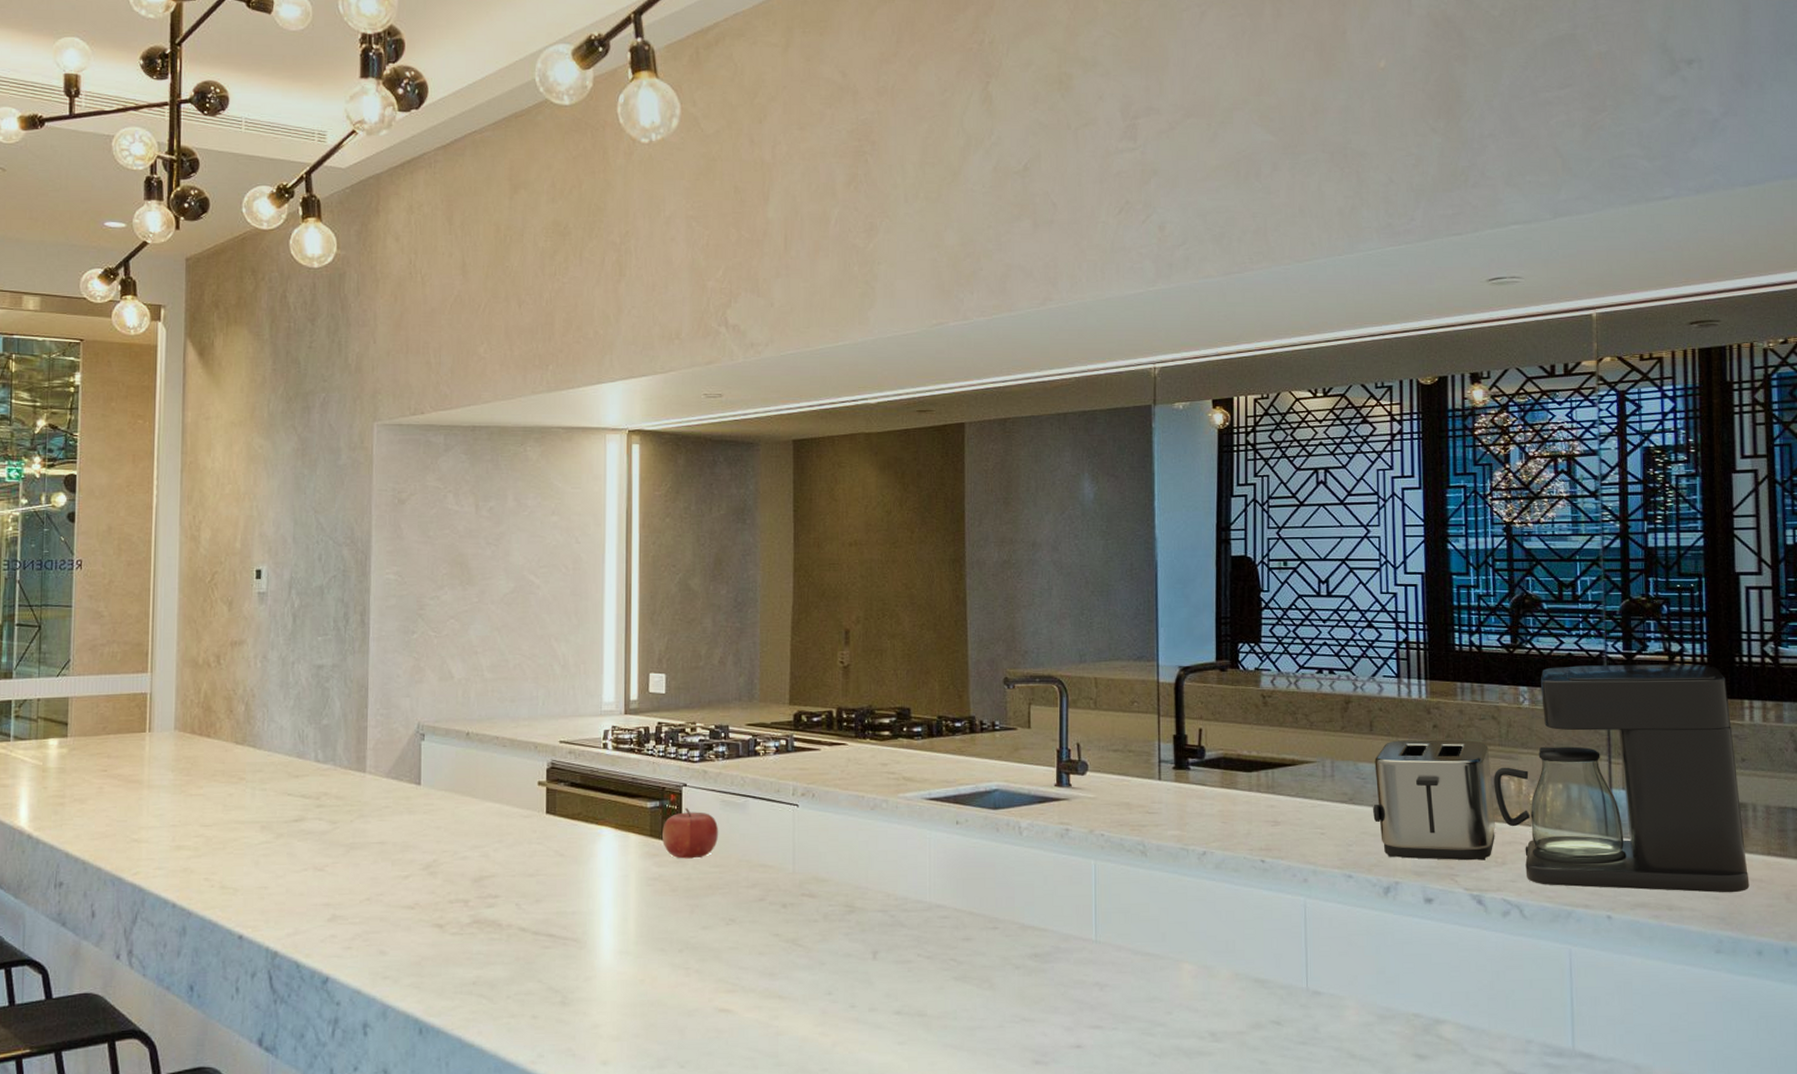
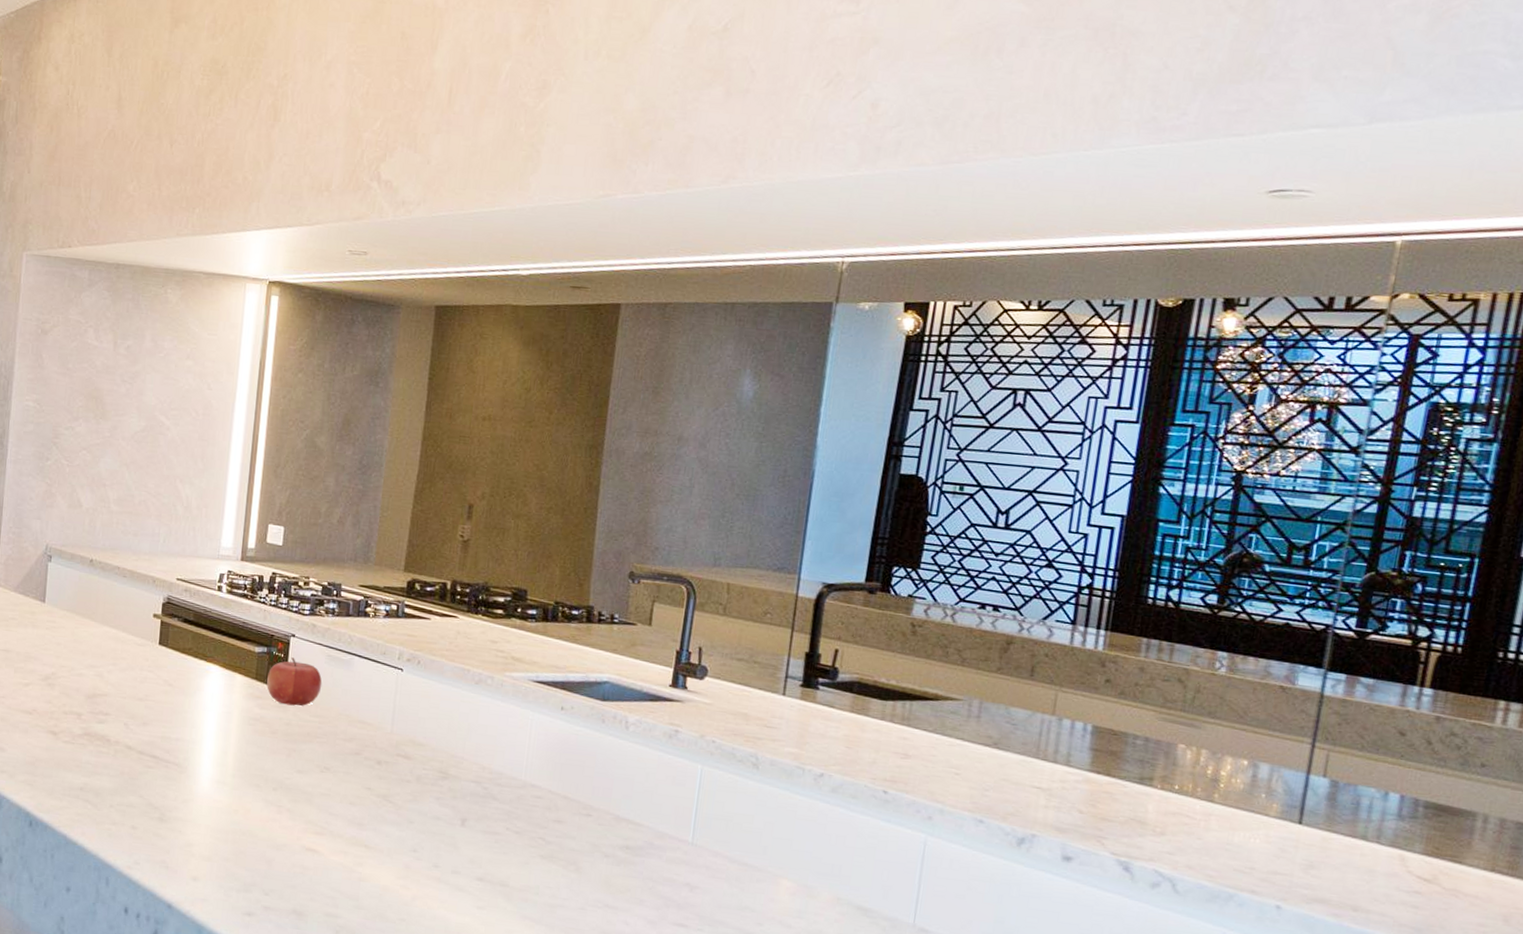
toaster: present [1372,739,1496,861] -> none [1018,689,1168,827]
coffee maker: present [1494,664,1750,893] -> none [1166,635,1481,905]

